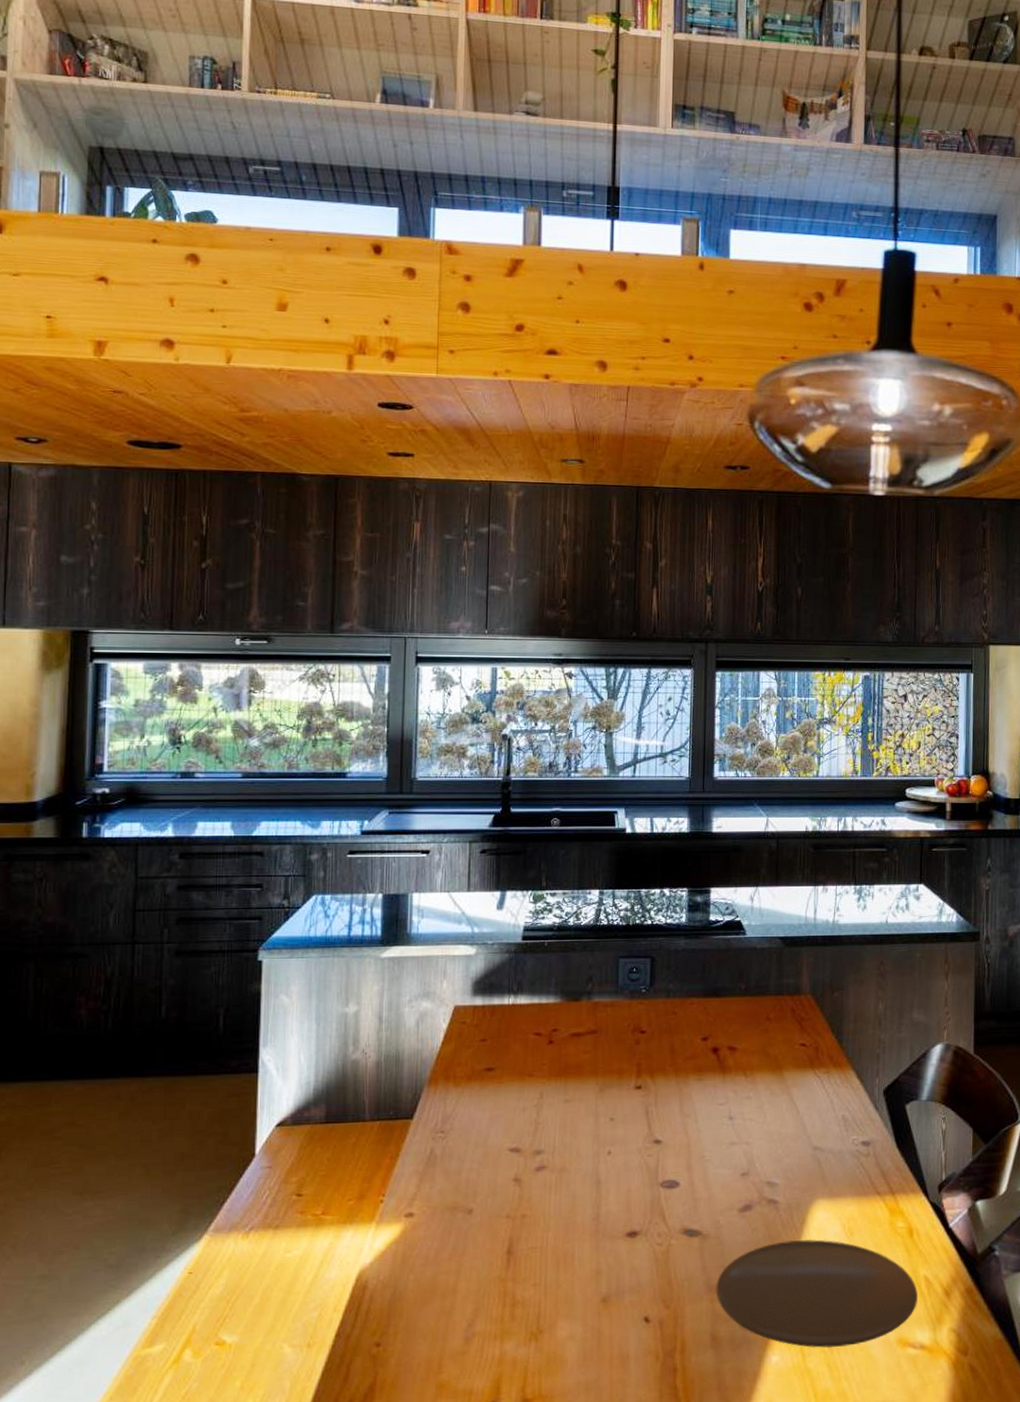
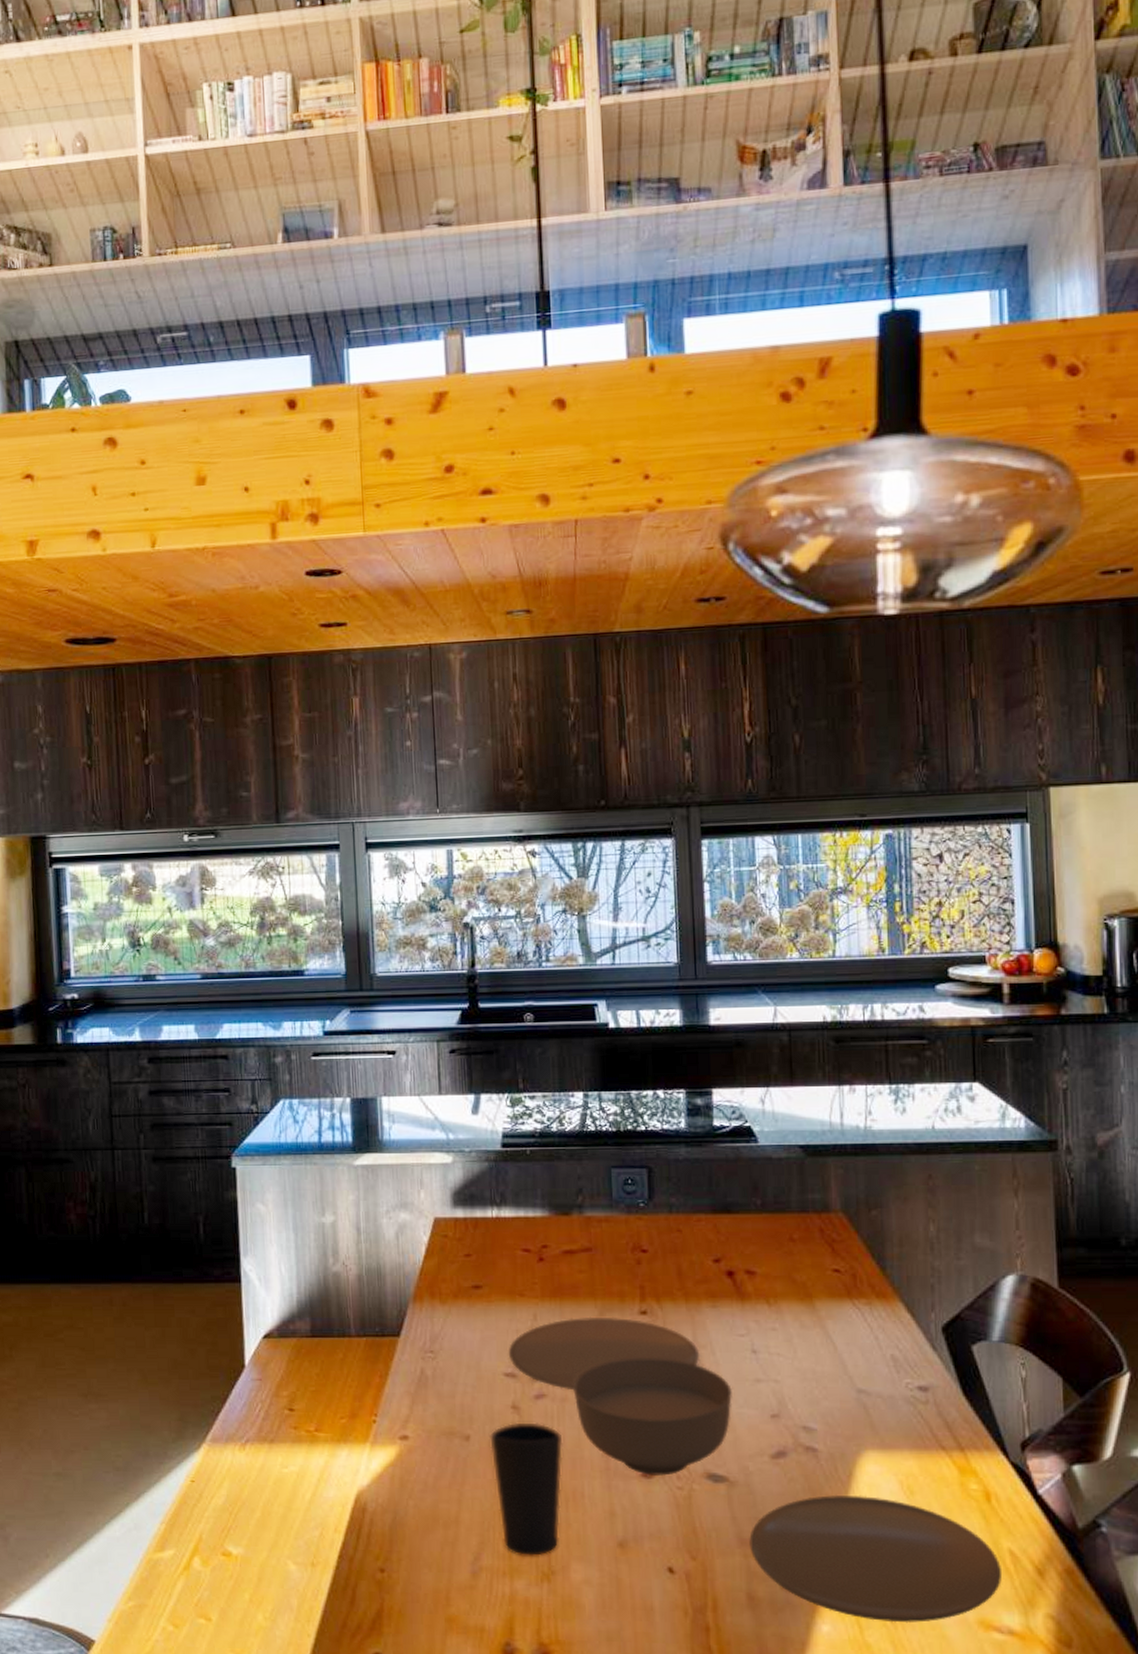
cup: none [490,1193,559,1319] -> present [489,1422,563,1557]
plate: none [514,1092,684,1161] -> present [508,1316,699,1389]
bowl: none [571,1127,710,1235] -> present [573,1357,732,1476]

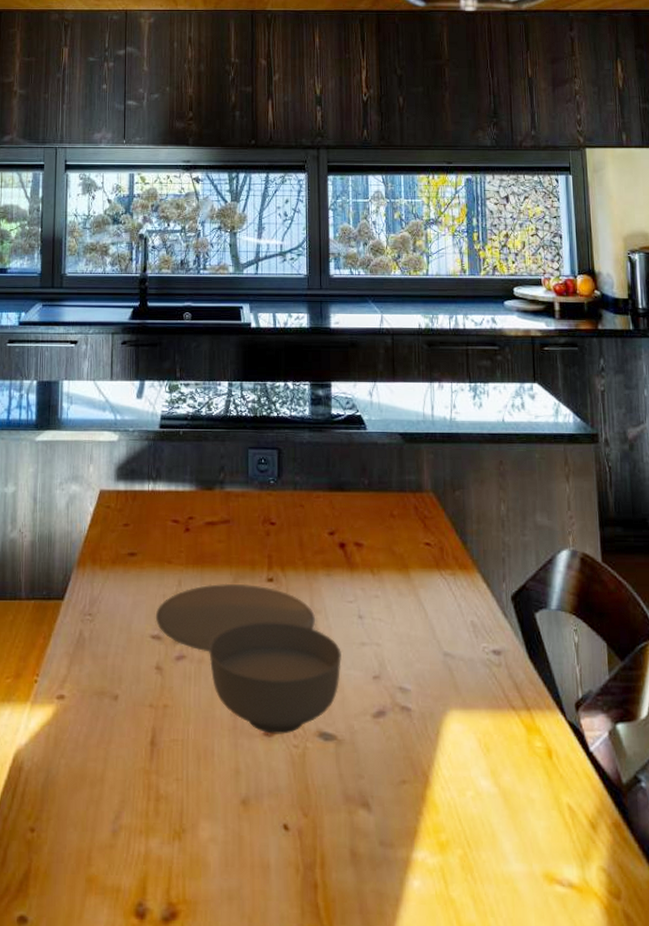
cup: present [489,1422,563,1557] -> none [134,682,198,815]
plate: present [749,1494,1003,1623] -> none [353,752,563,878]

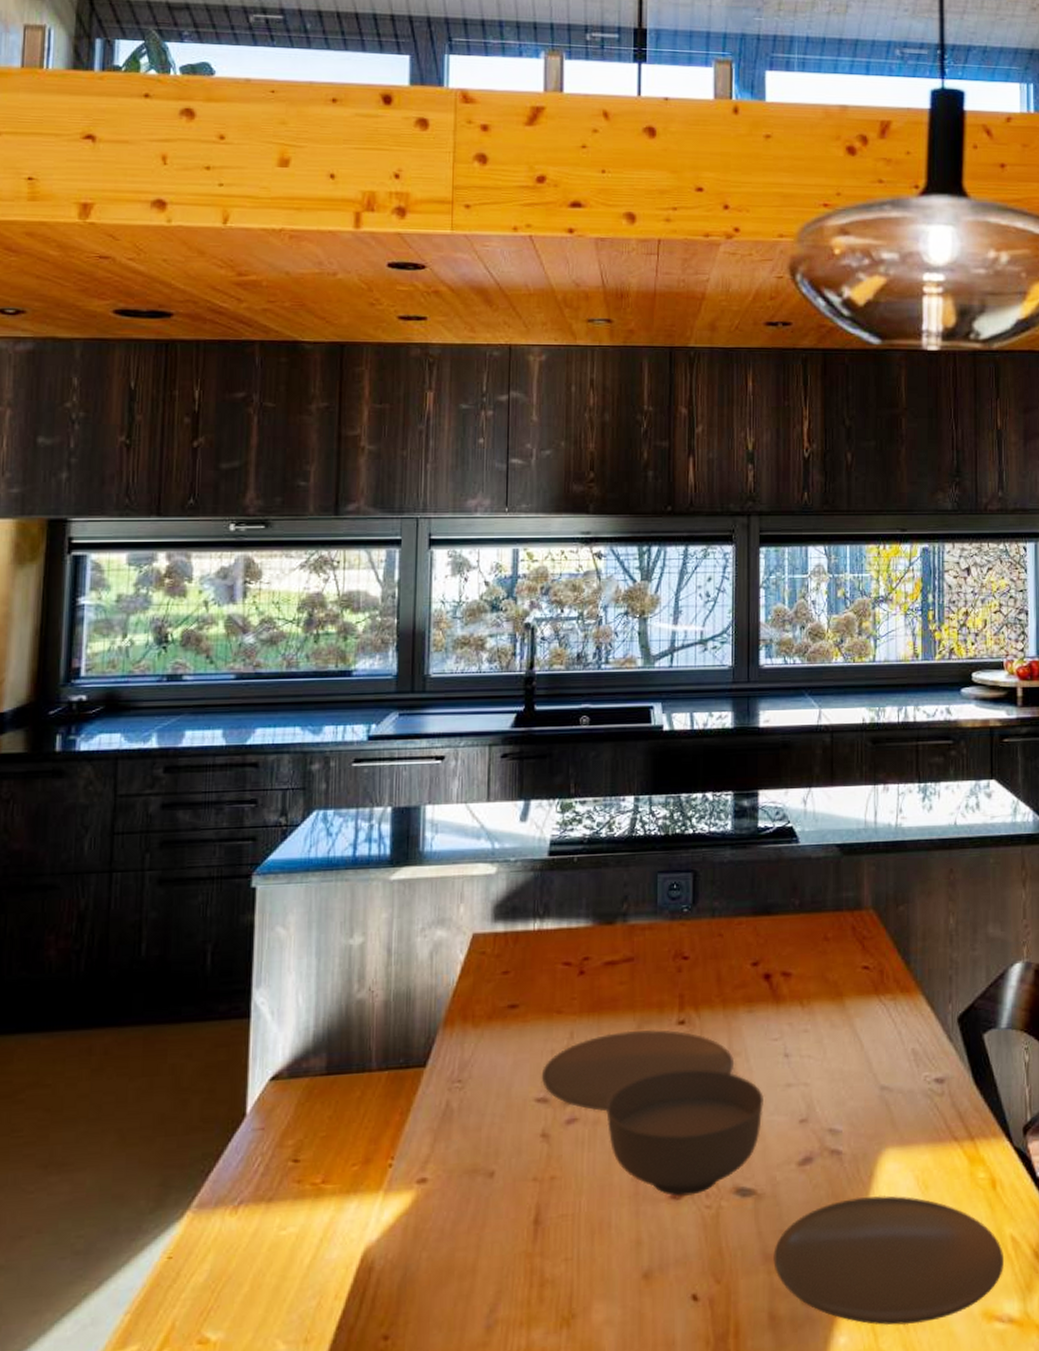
plate: none [353,752,563,878] -> present [773,1195,1005,1326]

